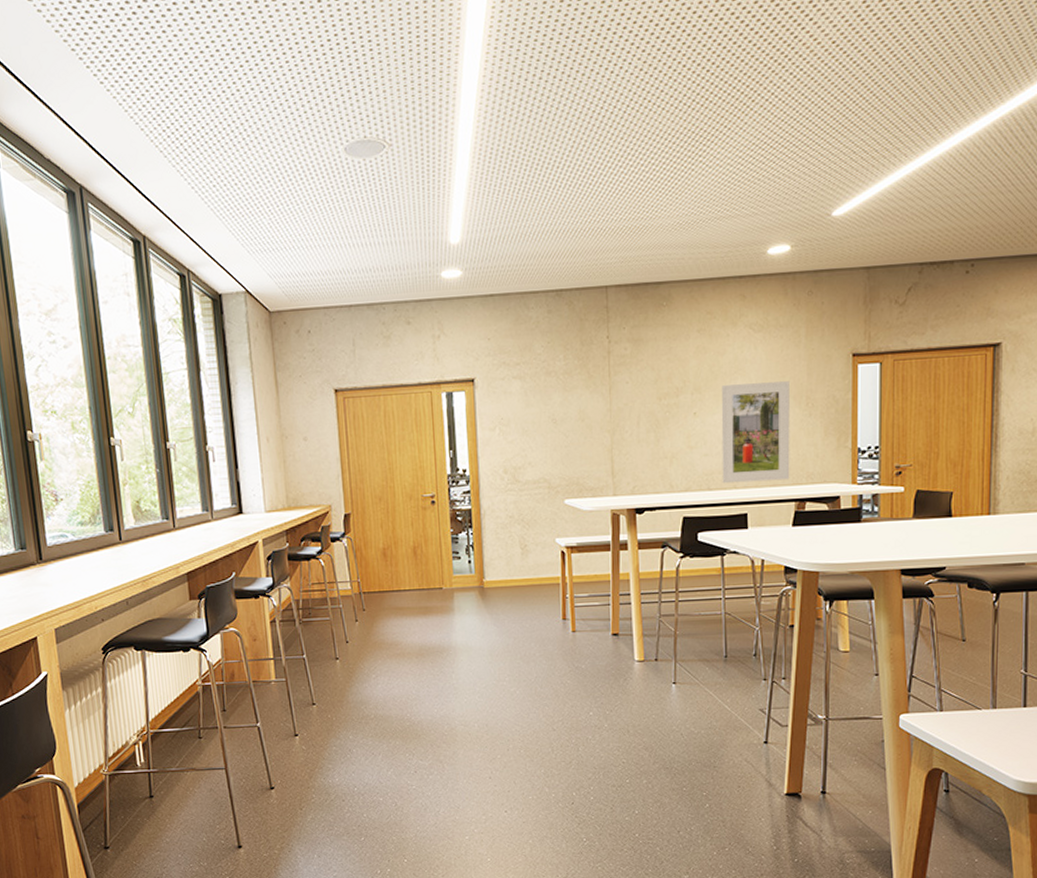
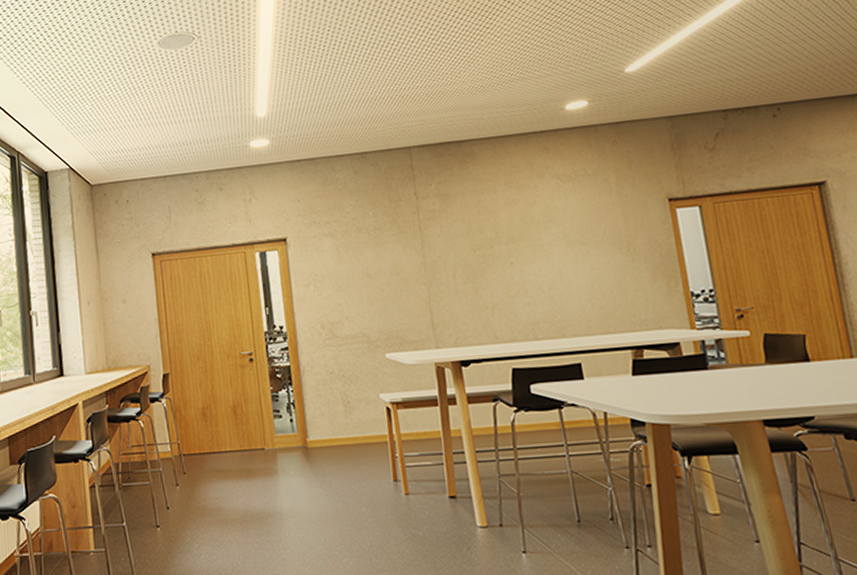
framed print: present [721,381,790,484] -> none [536,228,622,333]

